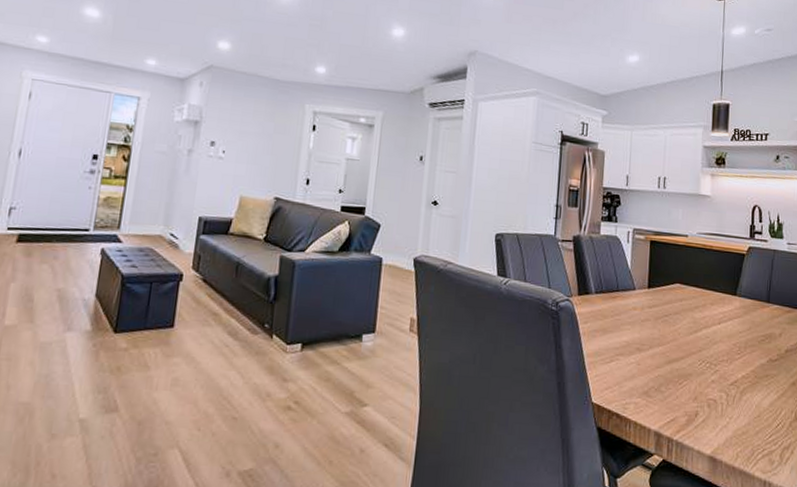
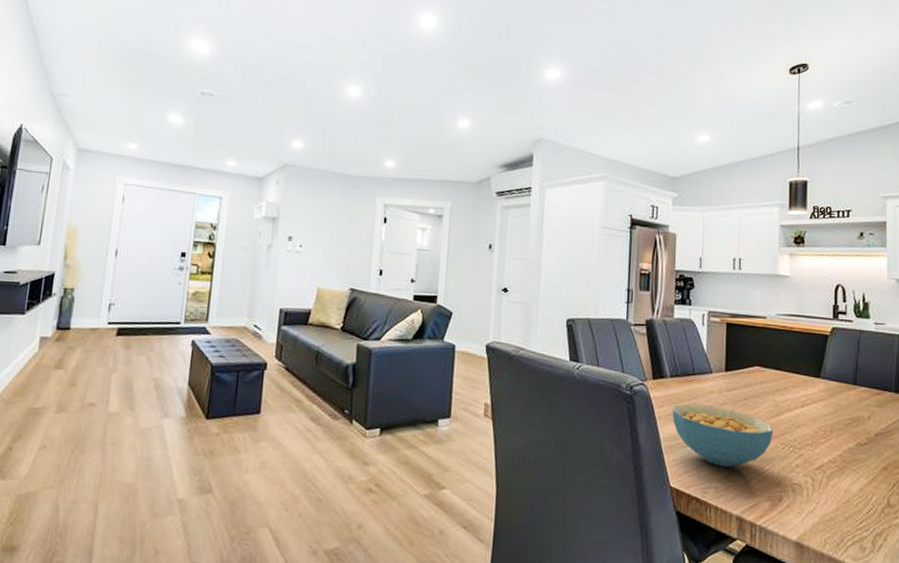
cereal bowl: none [596,319,692,383] -> present [672,403,774,467]

